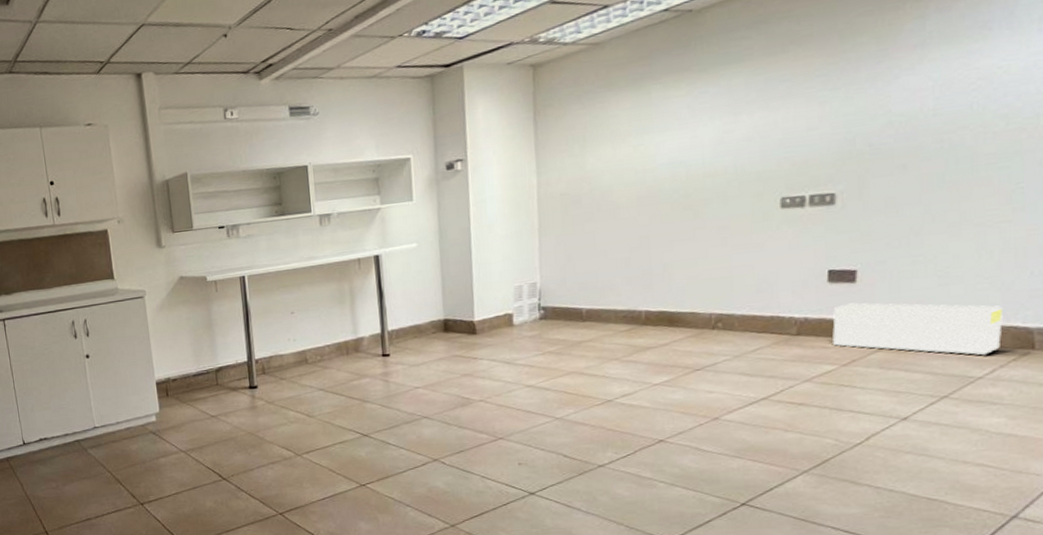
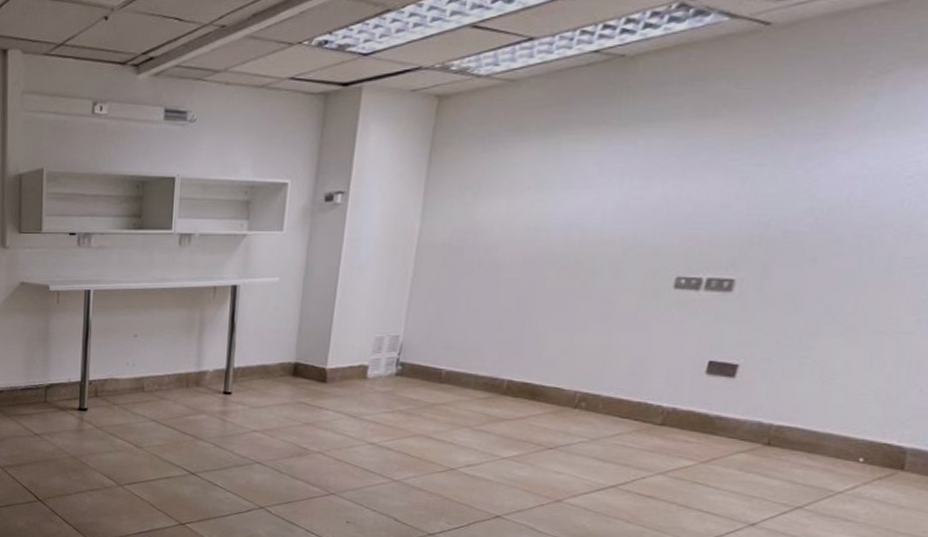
cardboard box: present [832,303,1003,356] -> none [696,399,881,470]

